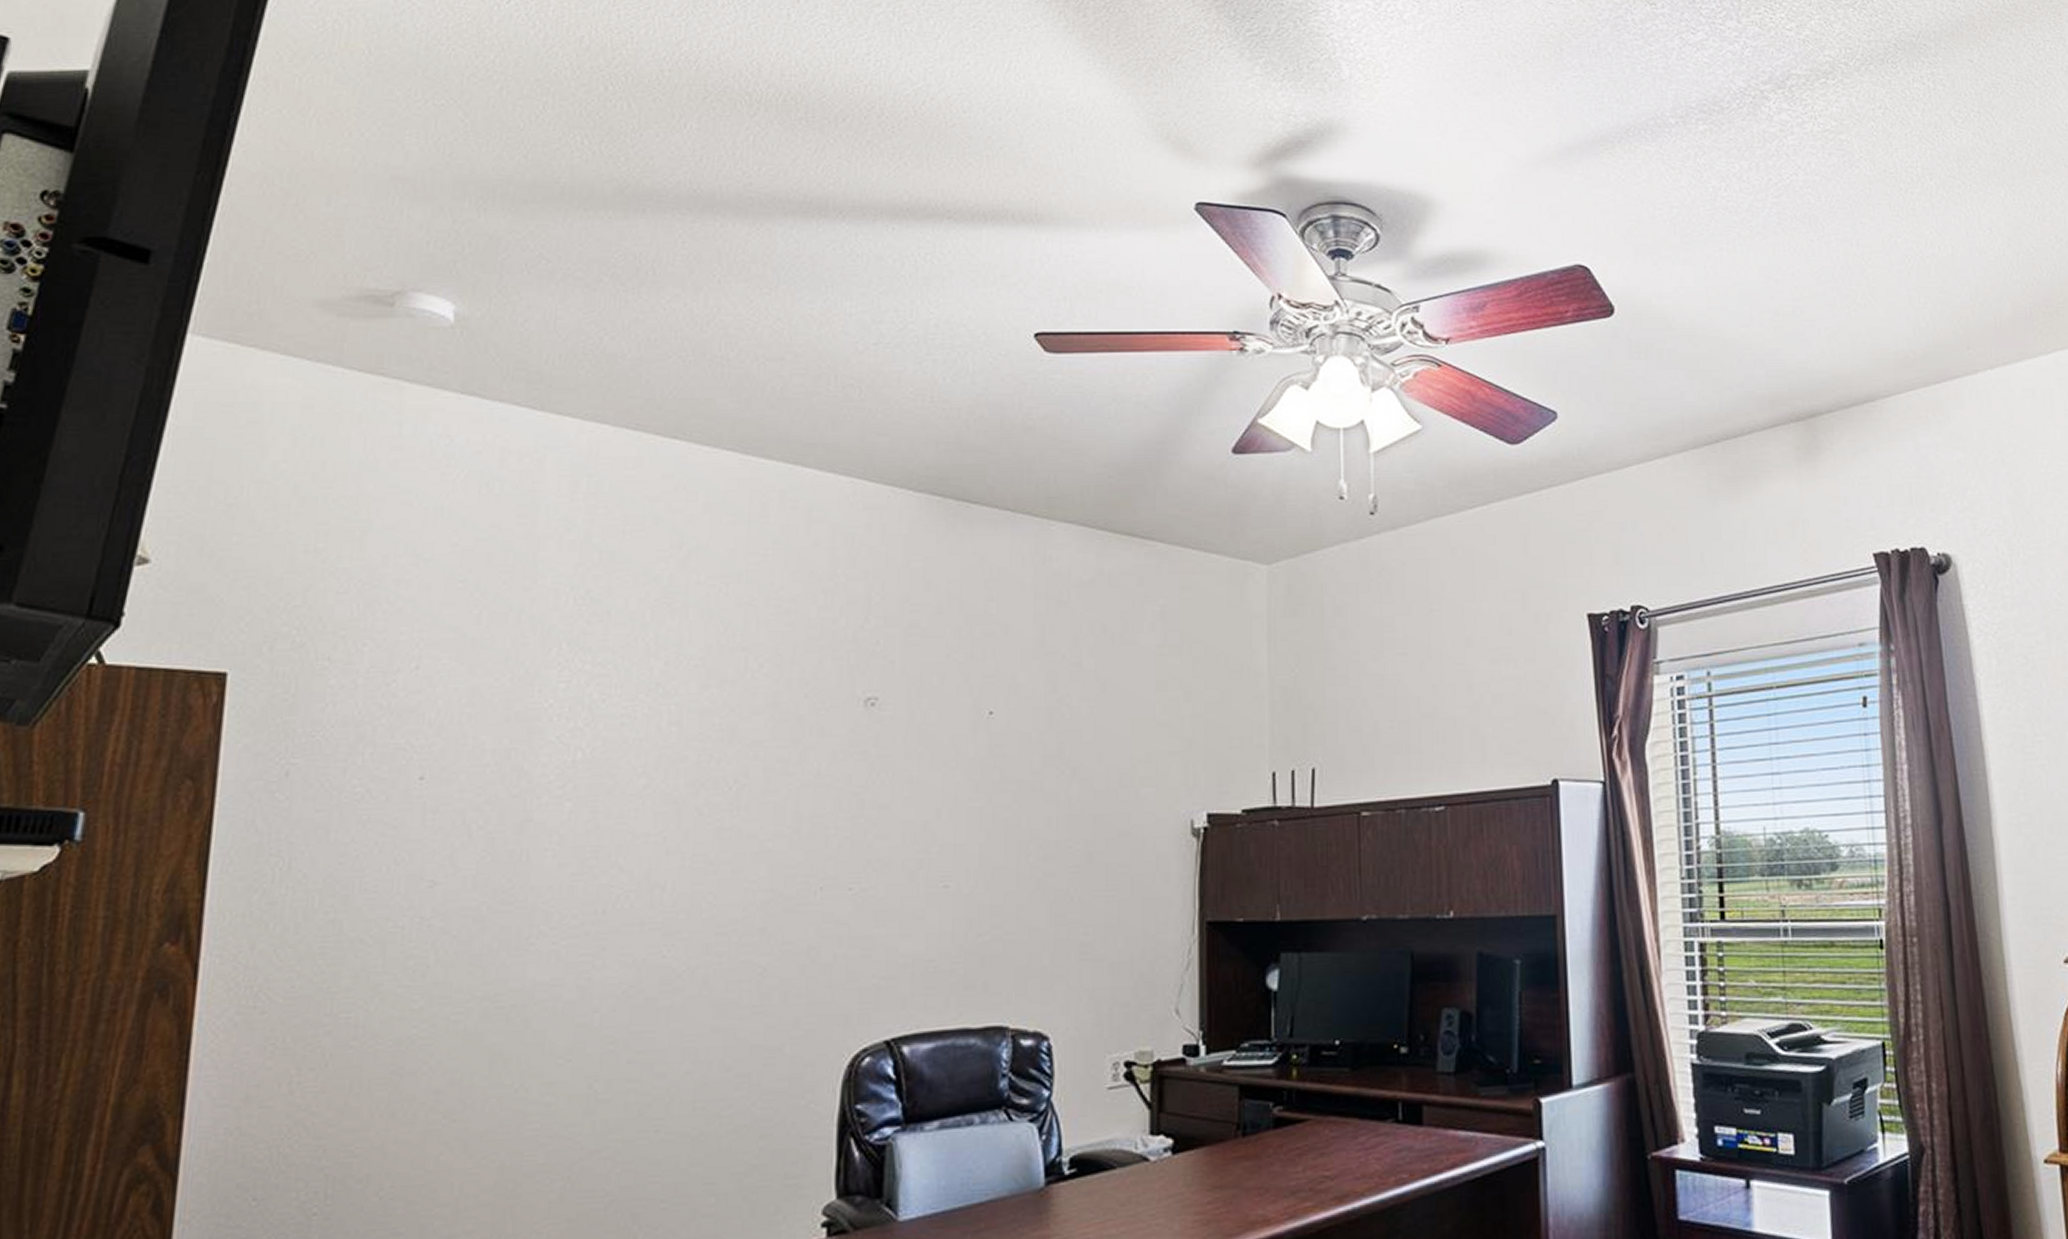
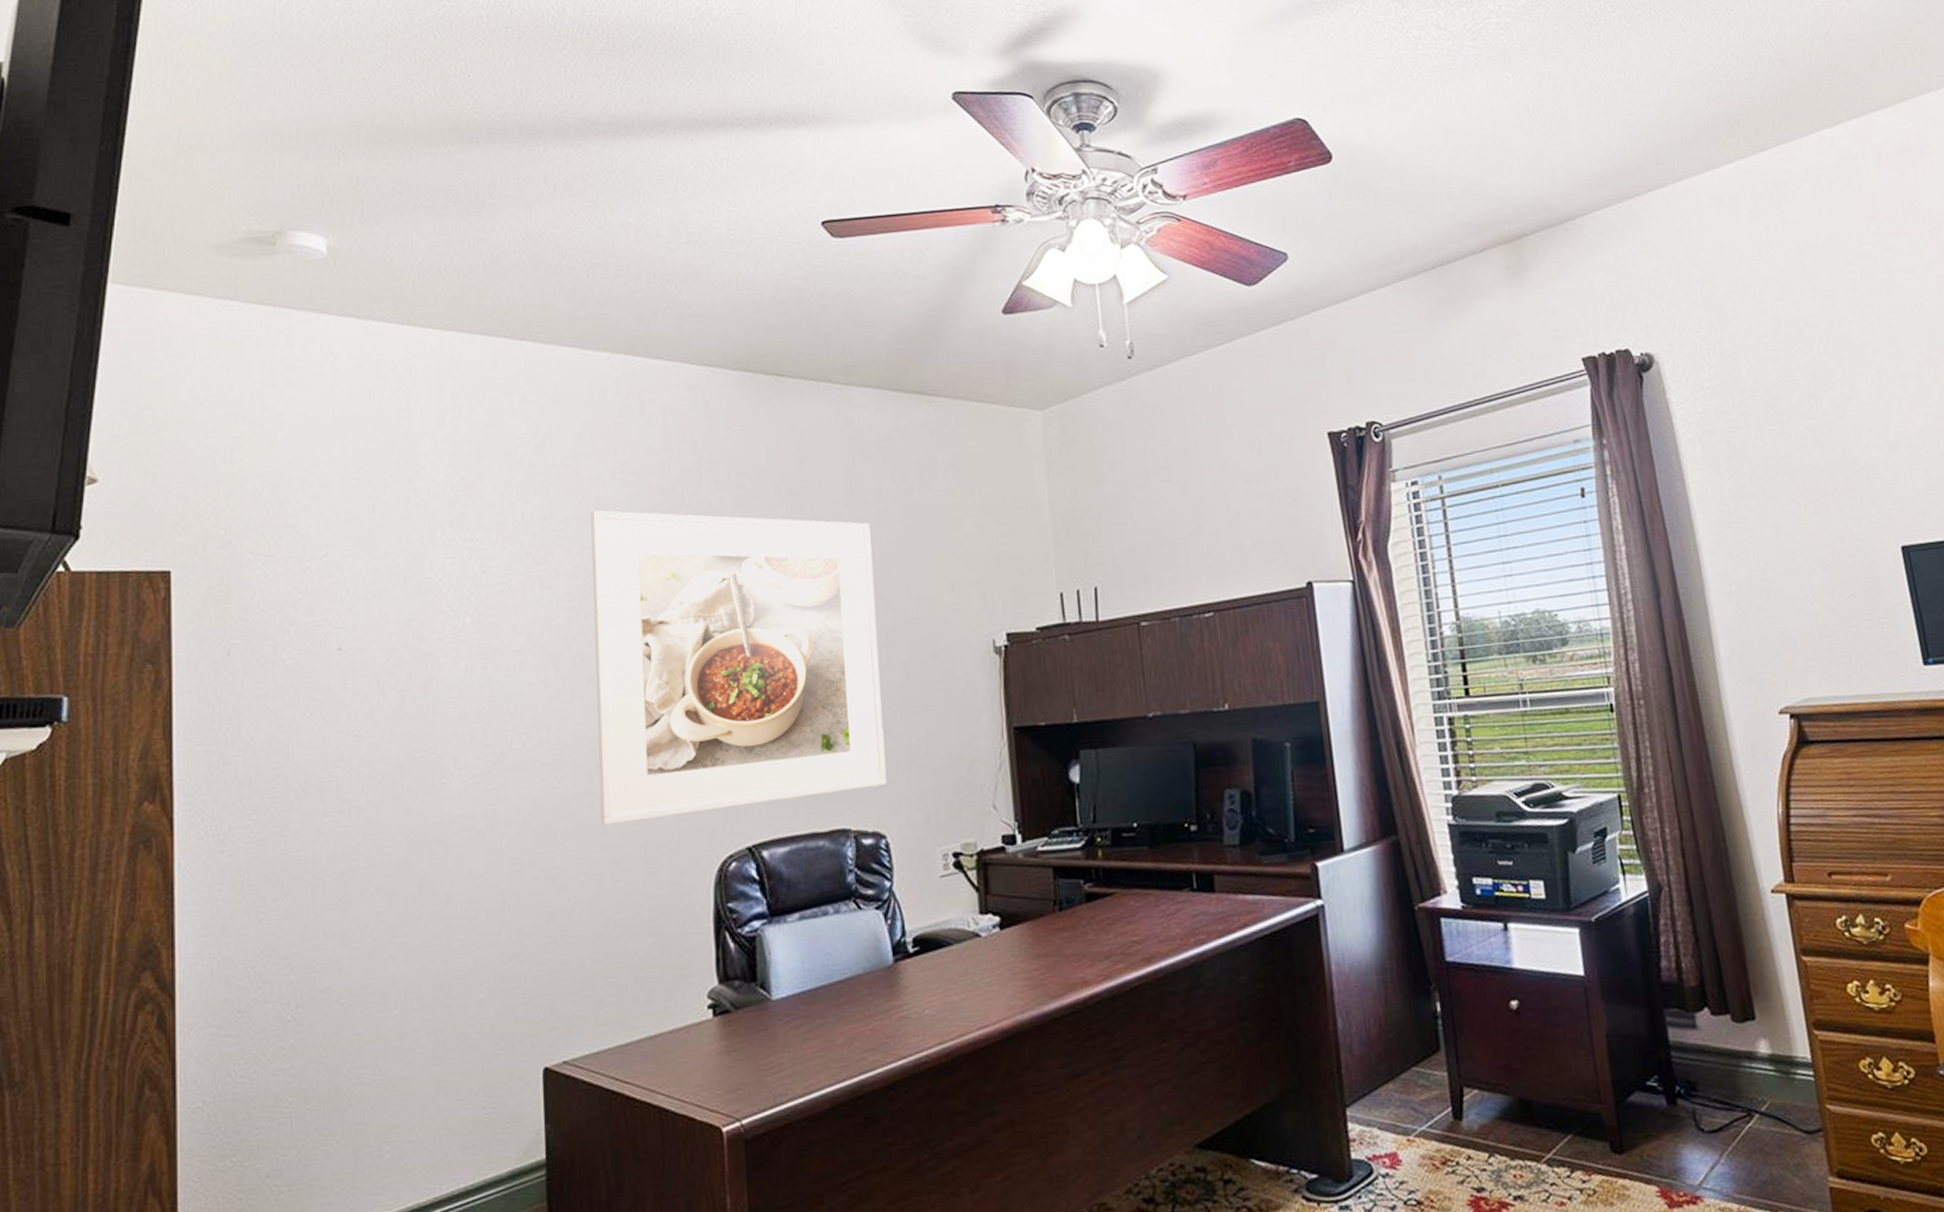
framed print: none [715,639,1060,1005] -> present [590,510,887,826]

